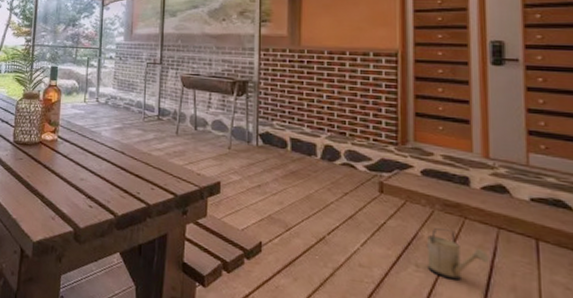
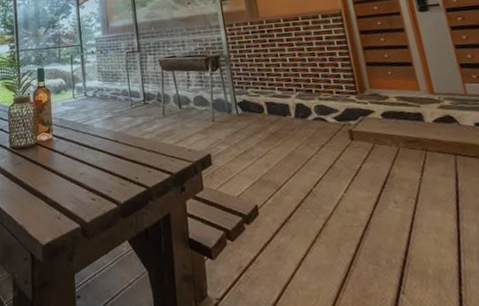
watering can: present [426,228,490,281] -> none [398,163,455,210]

